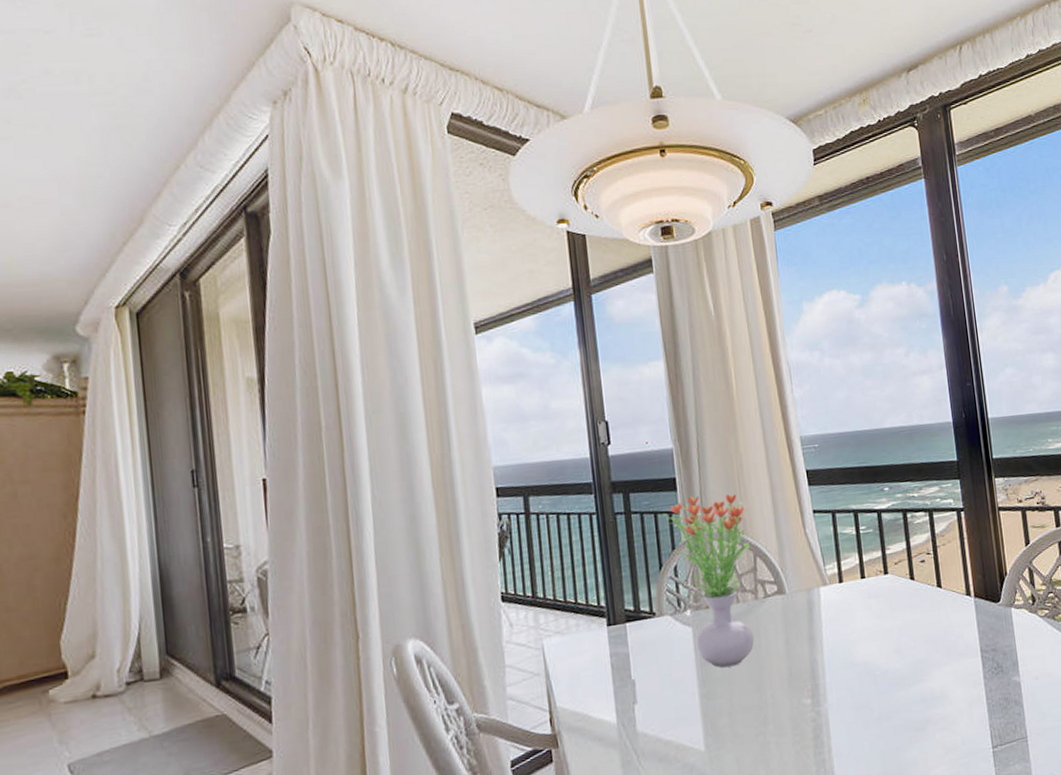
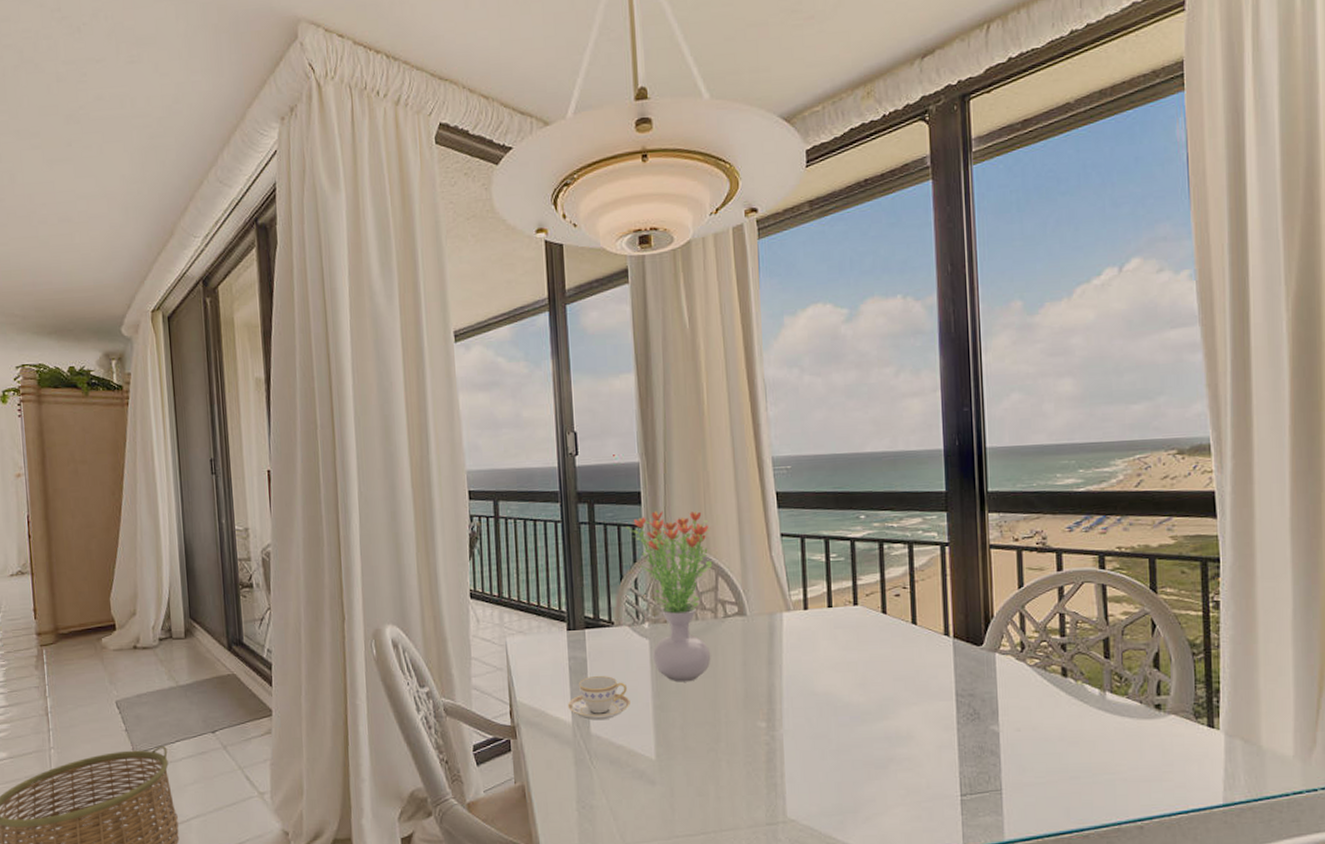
teacup: none [612,669,677,718] -> present [568,676,630,721]

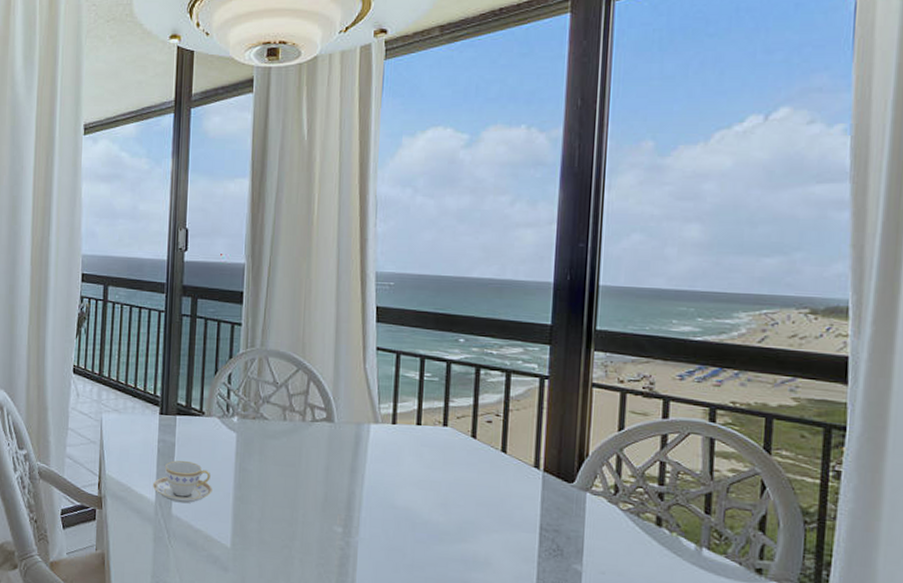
flower arrangement: present [625,511,713,682] -> none [225,312,308,479]

